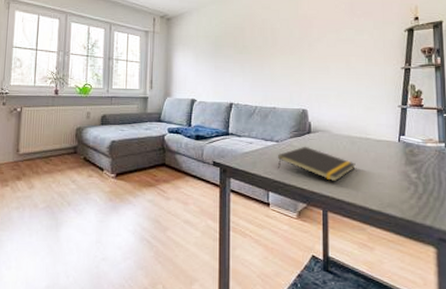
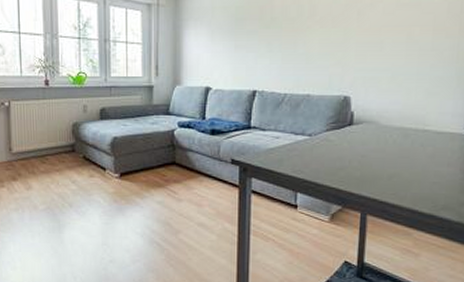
notepad: present [277,146,356,182] -> none [308,140,407,182]

